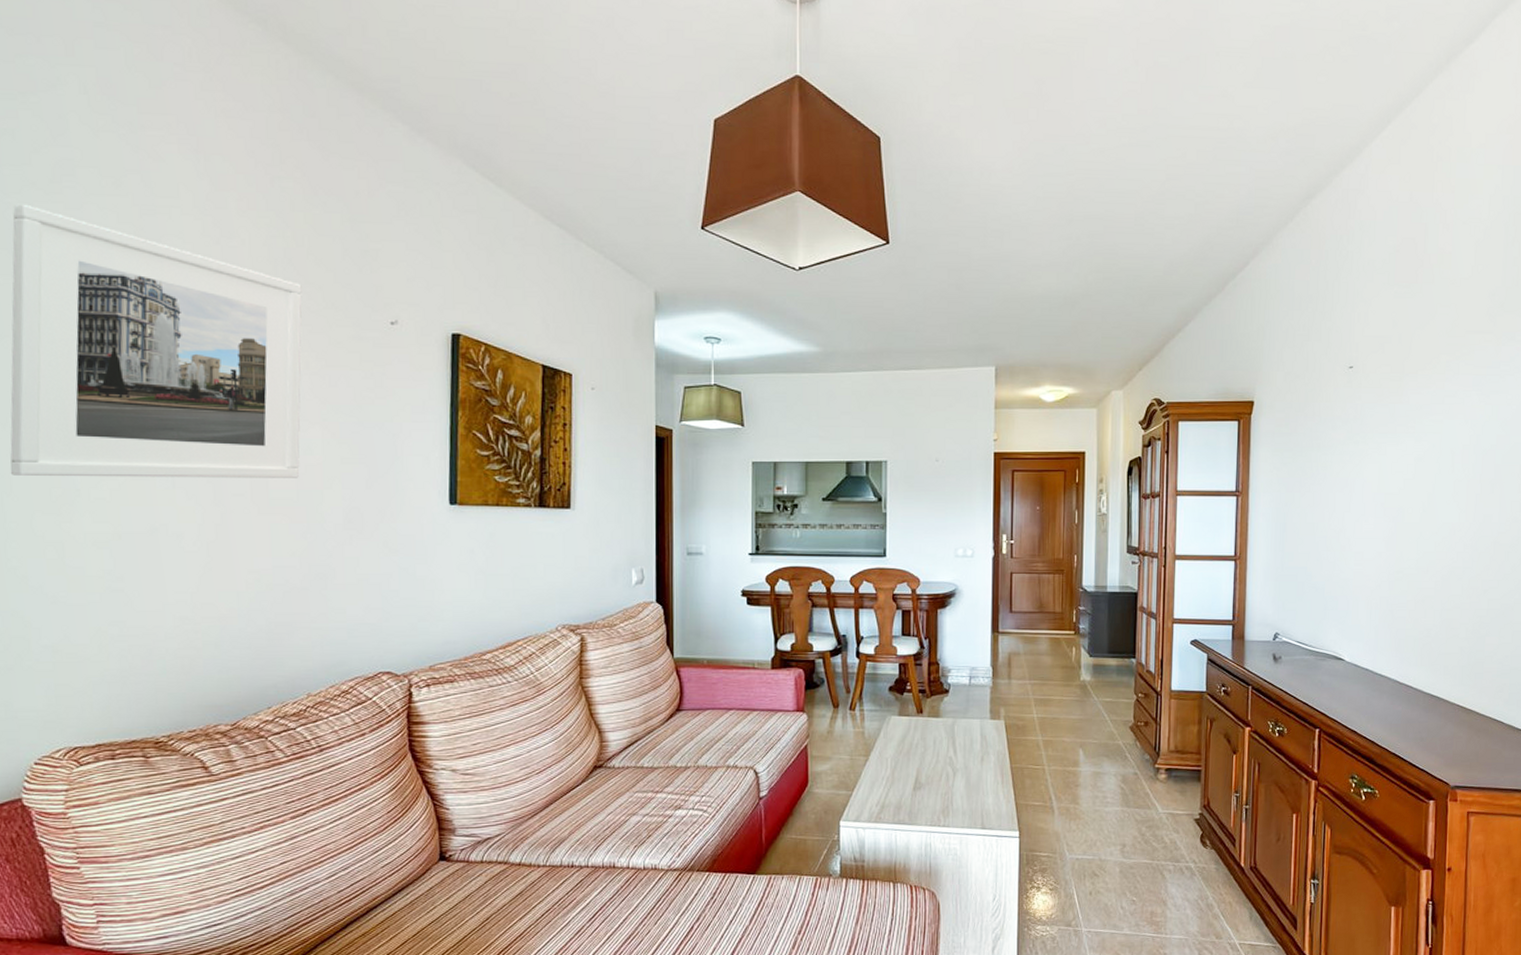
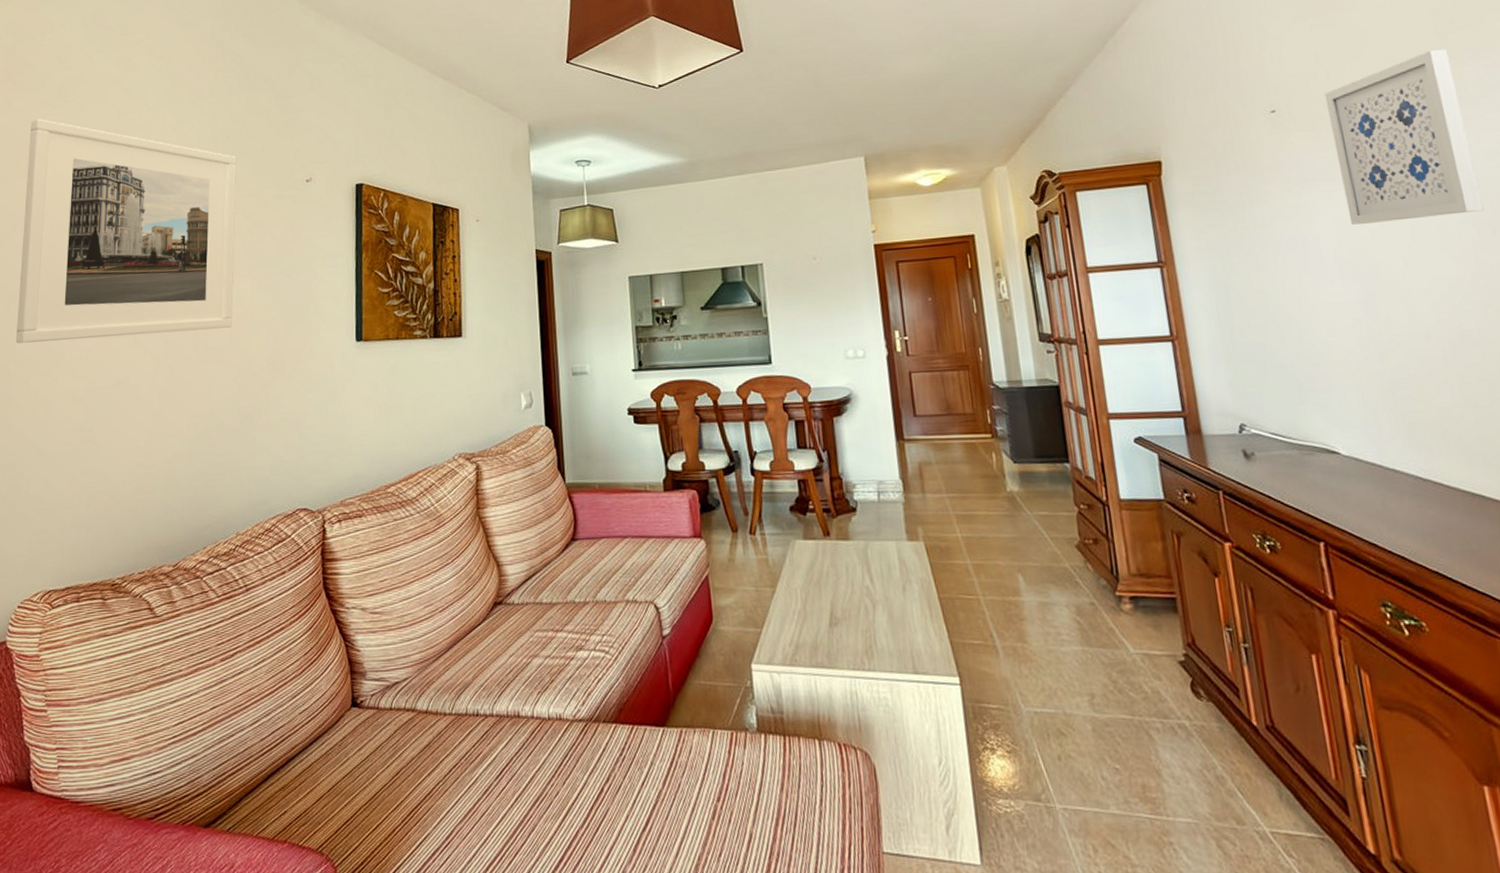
wall art: none [1390,328,1493,473] -> present [1324,48,1484,225]

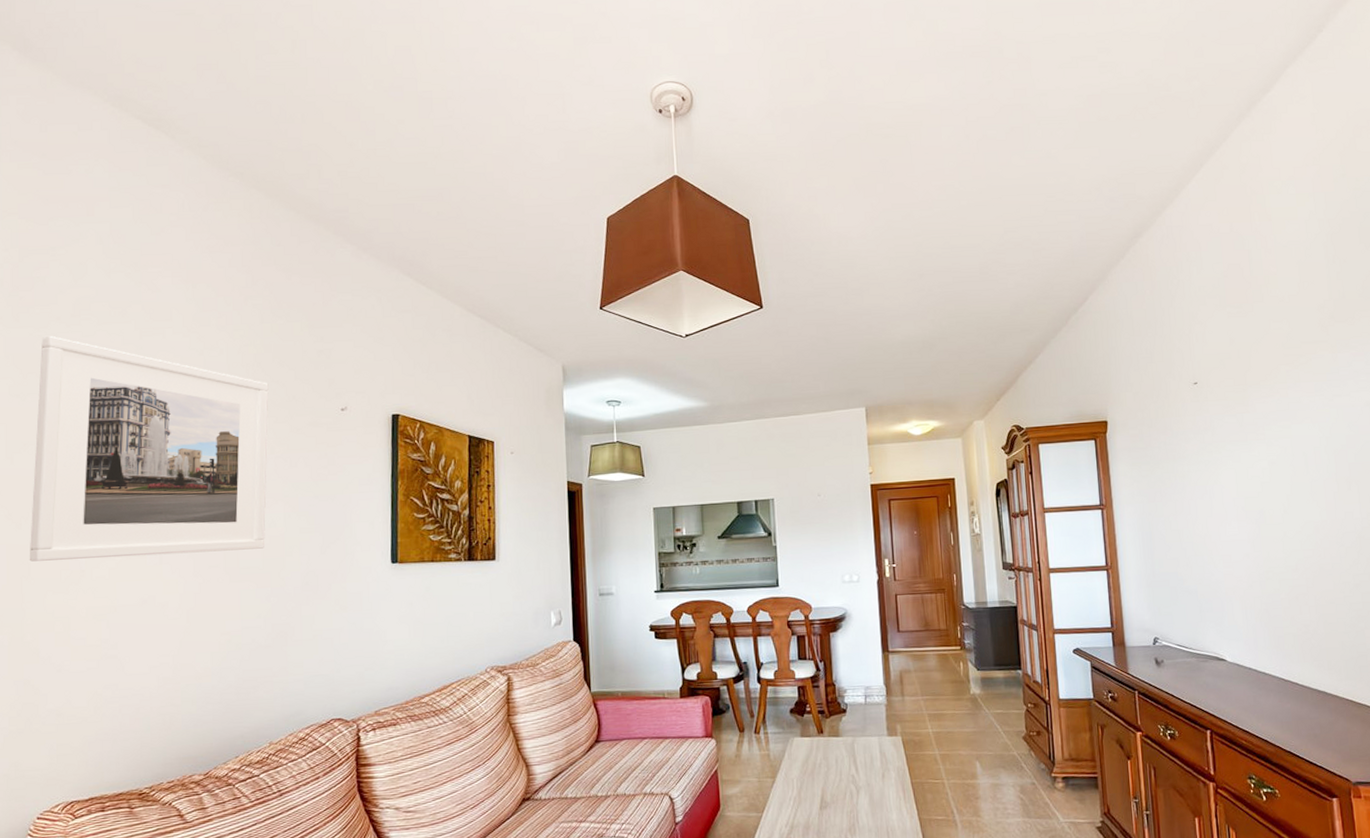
wall art: present [1324,48,1484,225] -> none [1235,338,1343,478]

